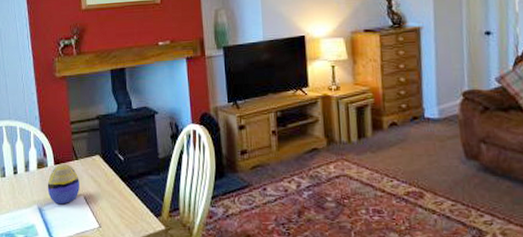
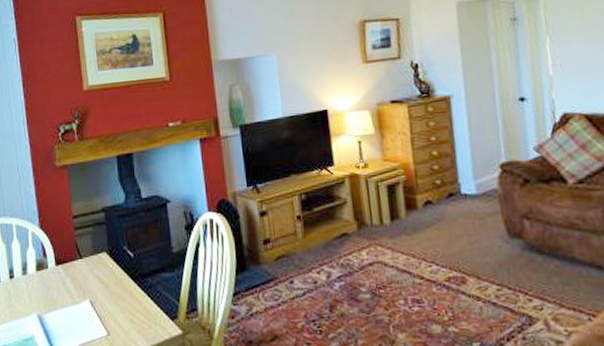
decorative egg: present [47,163,79,205] -> none [48,263,85,311]

